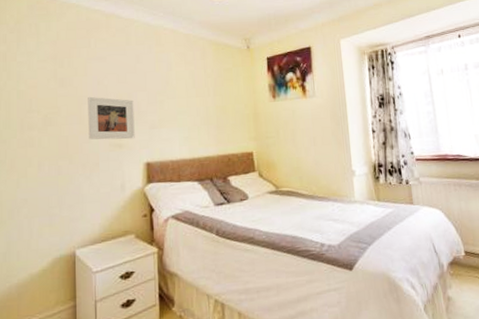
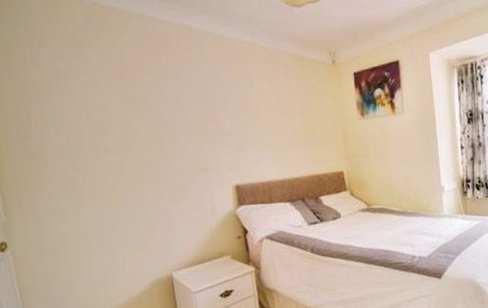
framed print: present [88,96,135,140] -> none [165,118,221,164]

